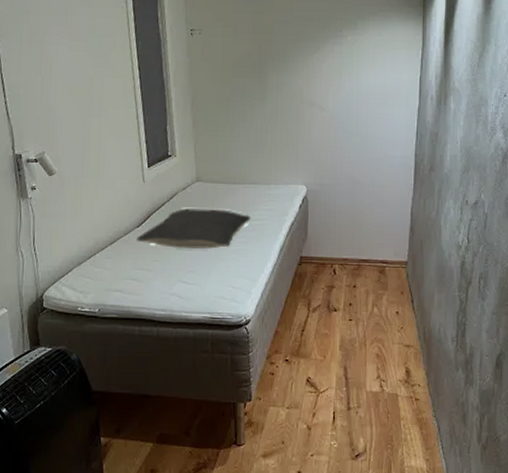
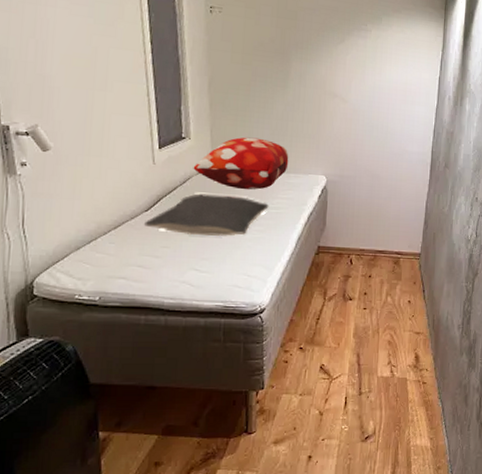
decorative pillow: none [179,151,269,202] -> present [193,137,289,190]

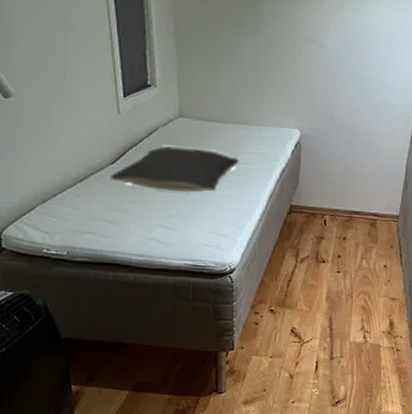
decorative pillow: present [193,137,289,190] -> none [159,85,261,143]

